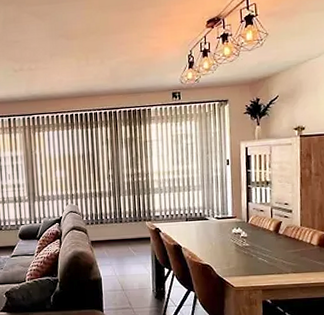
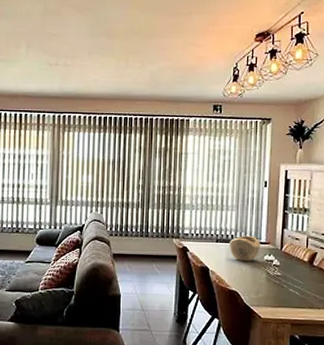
decorative bowl: none [198,211,228,236] -> present [229,235,261,261]

